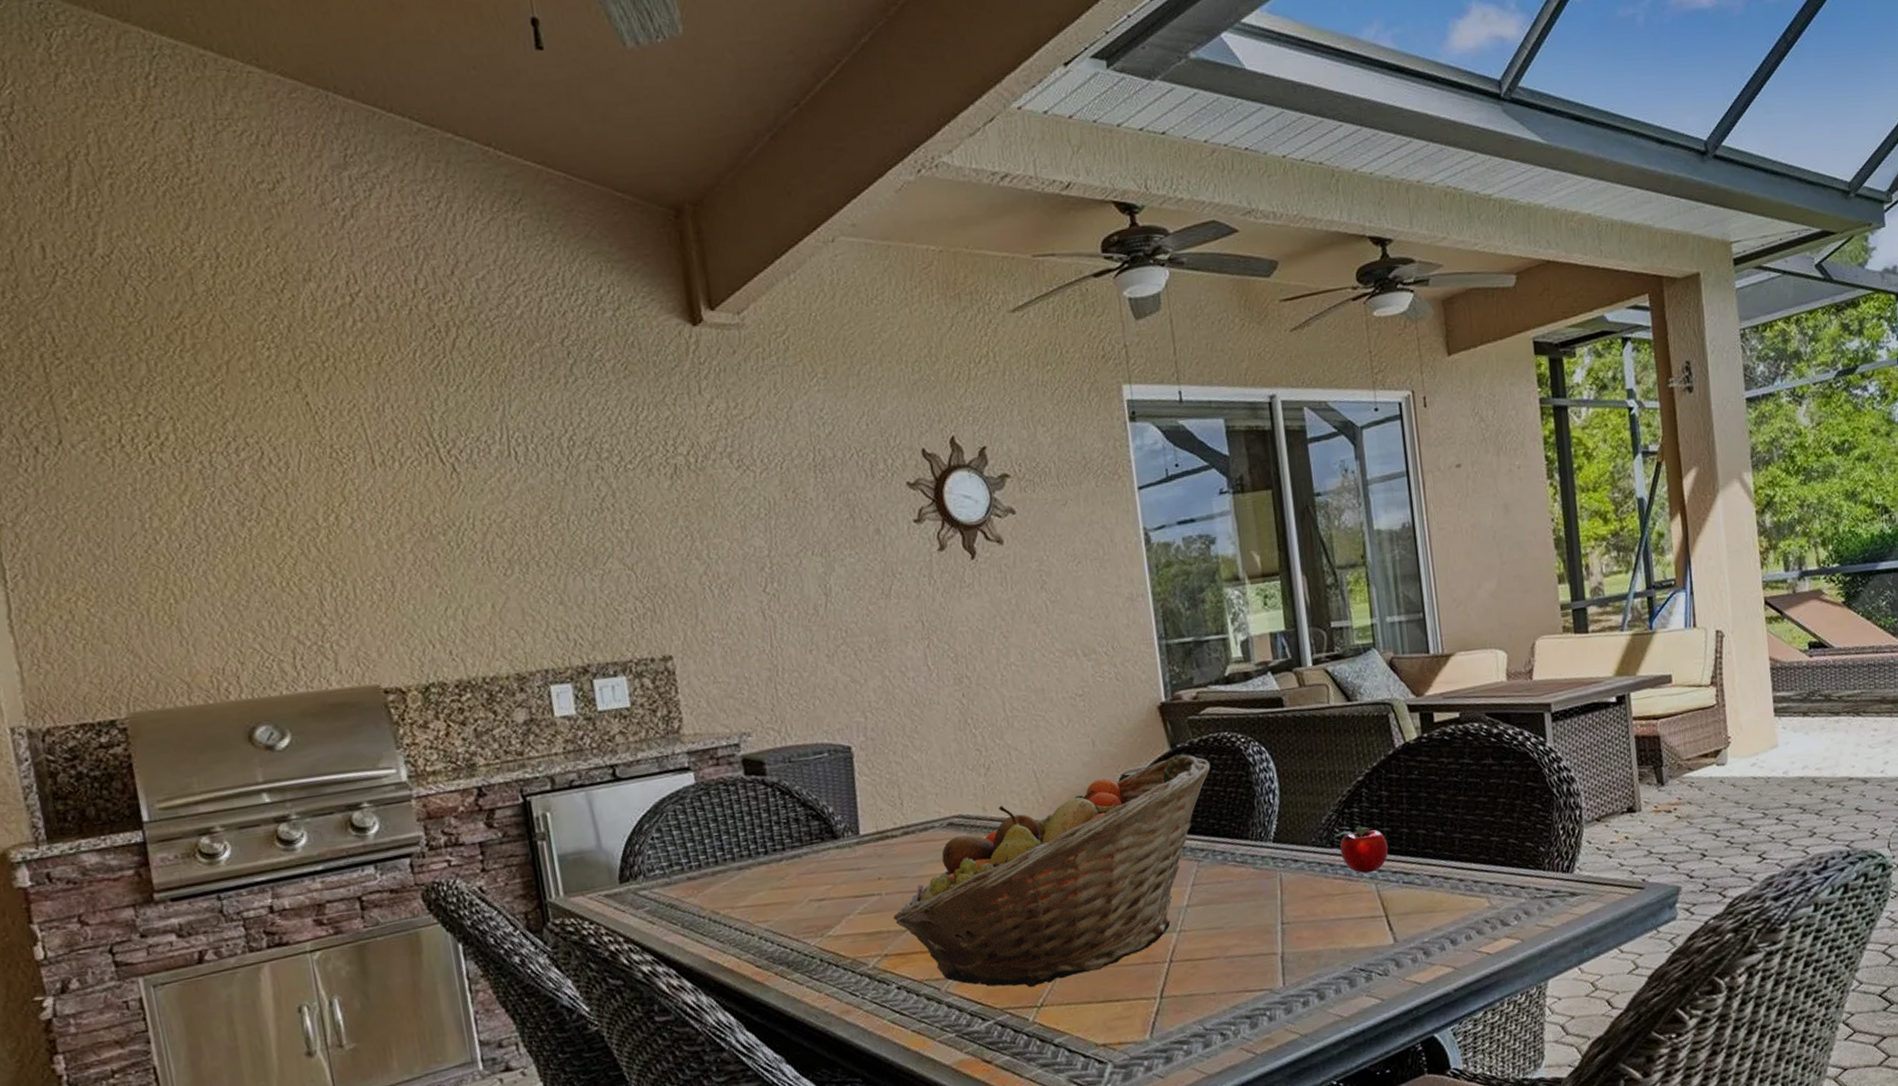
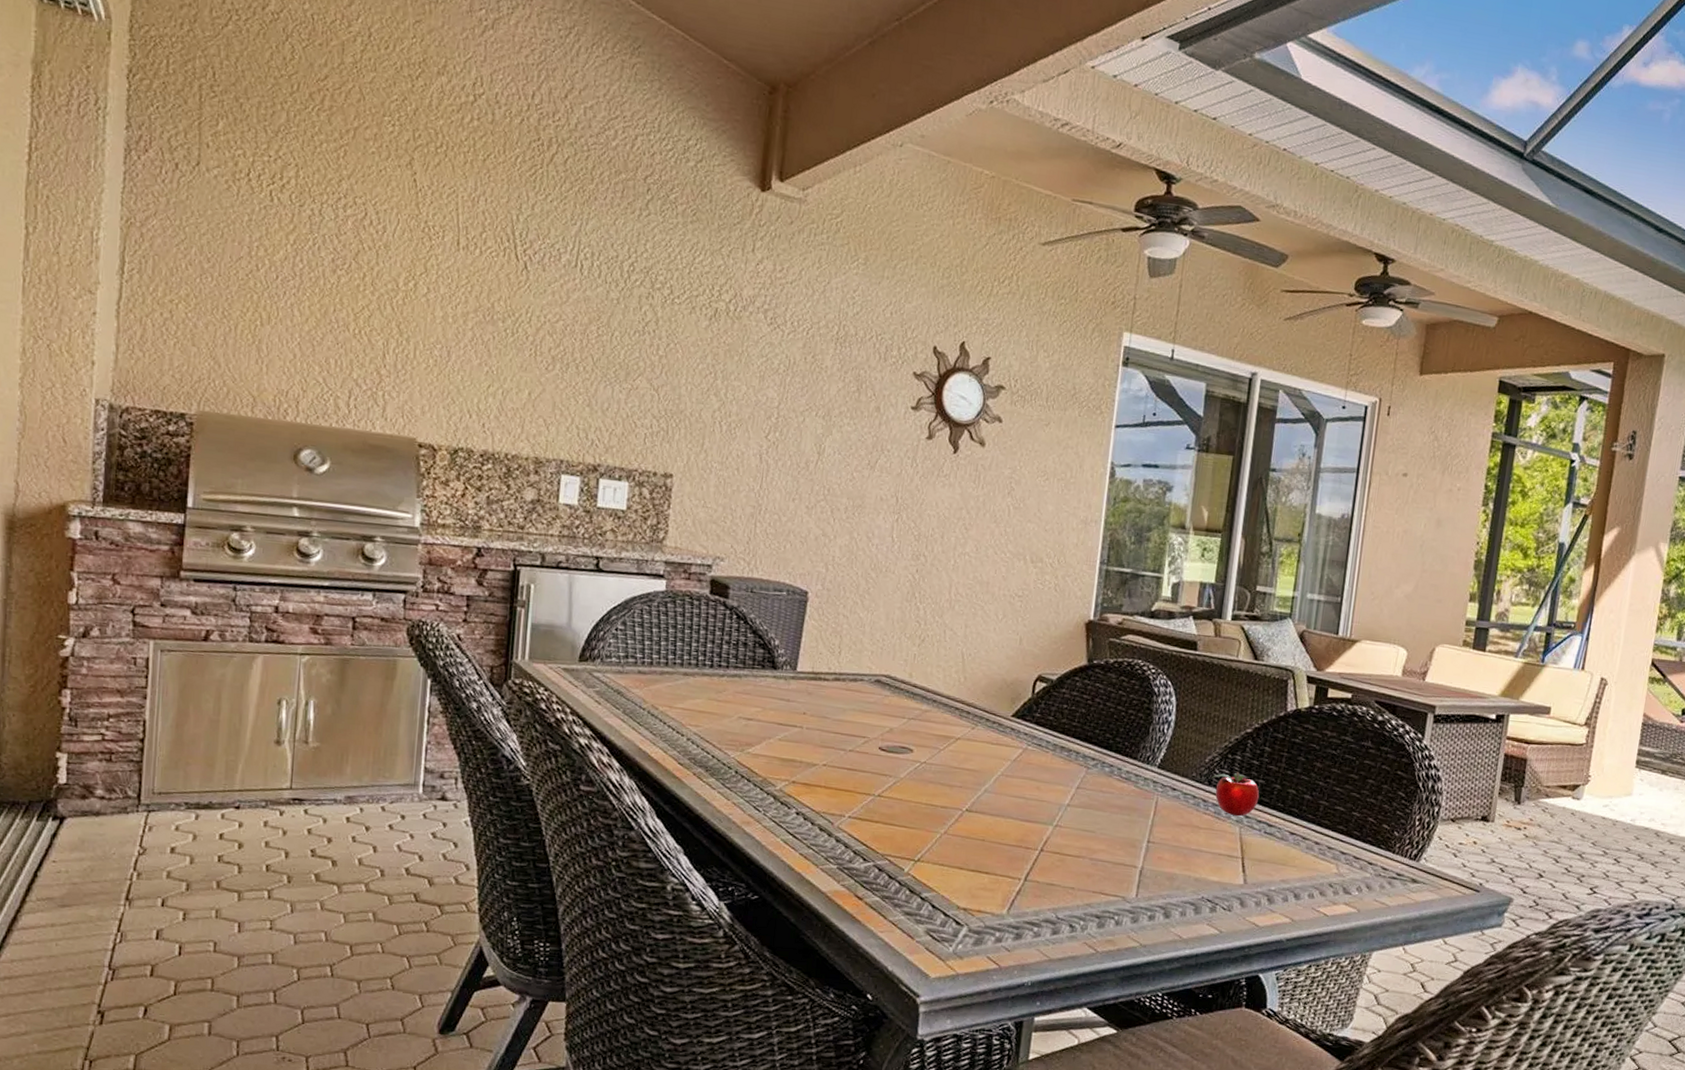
fruit basket: present [893,754,1211,988] -> none [808,669,1119,843]

